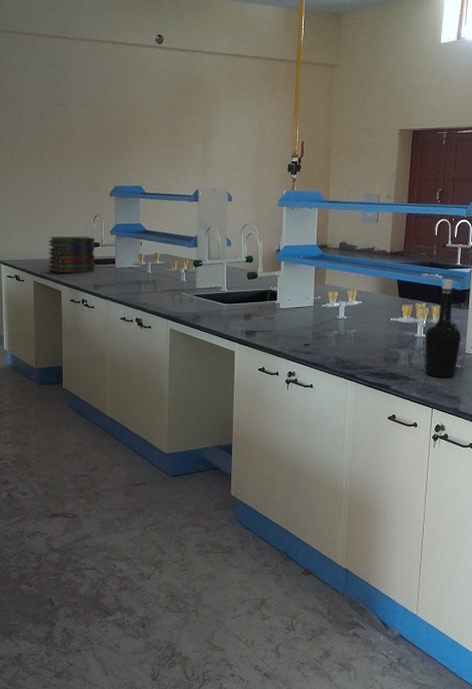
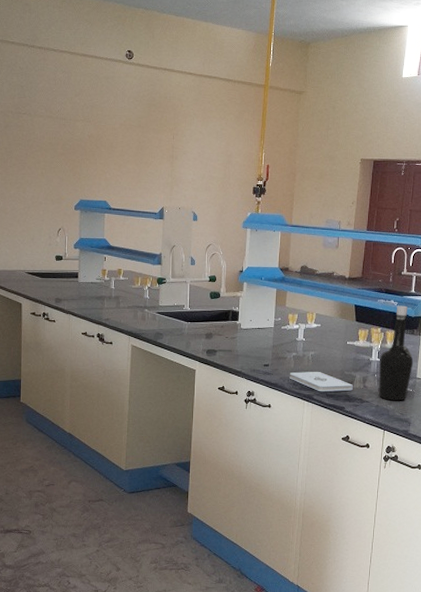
book stack: present [48,236,95,274] -> none [9,248,58,286]
notepad: none [331,349,398,371] -> present [289,371,353,392]

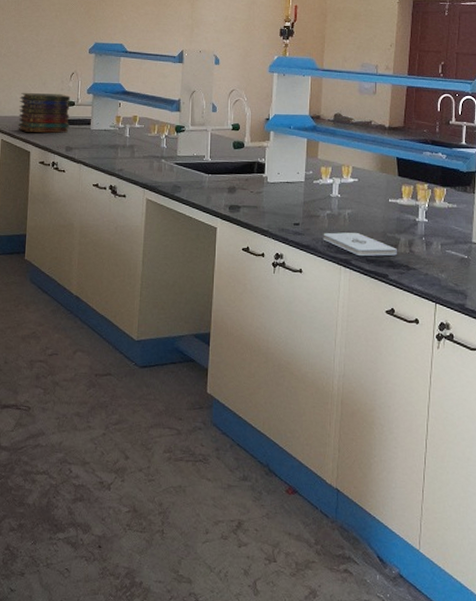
book stack: none [9,248,58,286] -> present [18,93,71,133]
bottle: present [378,305,414,401] -> none [427,159,468,270]

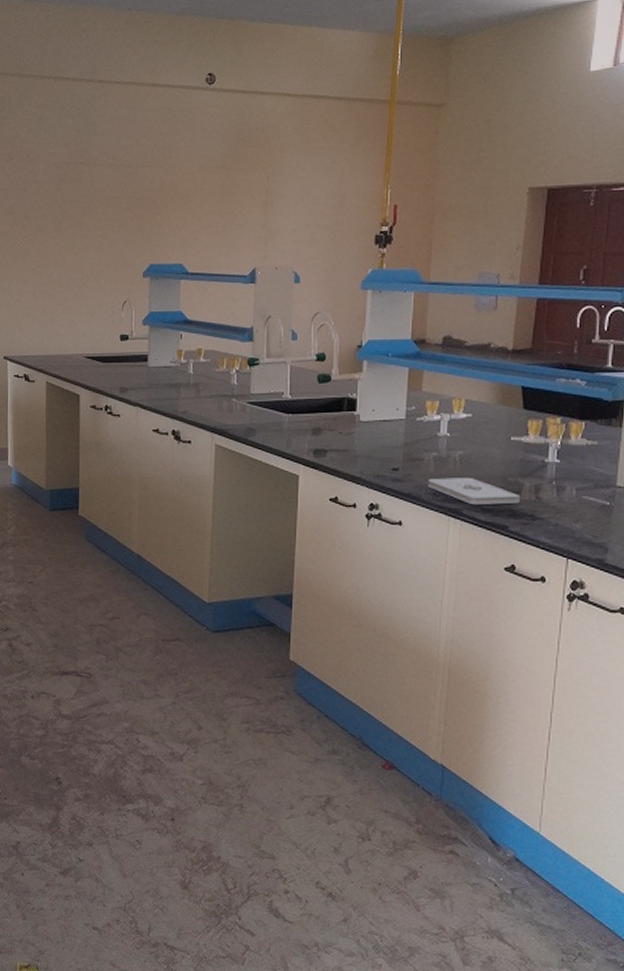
book stack: present [18,93,71,133] -> none [64,327,123,374]

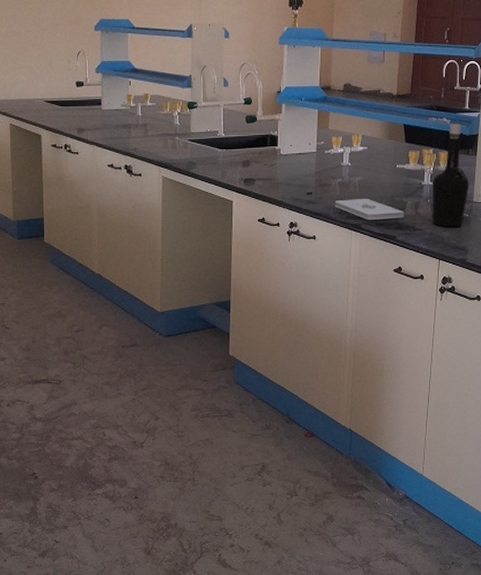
bottle: none [558,386,612,519] -> present [432,123,470,228]

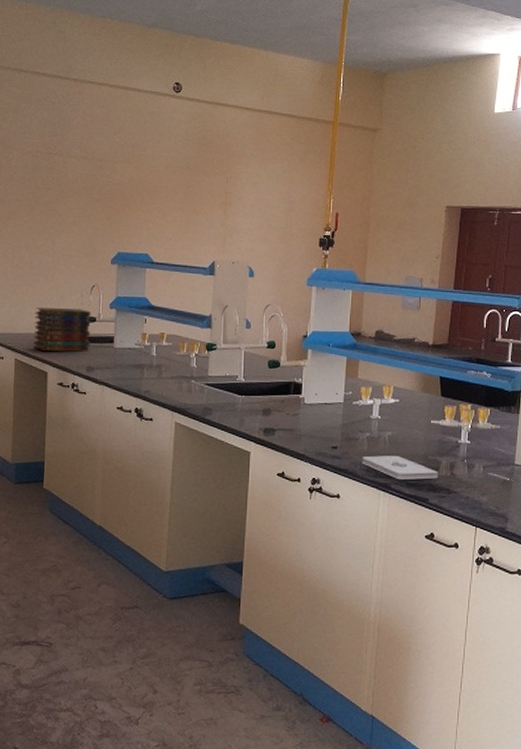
book stack: none [25,74,79,116] -> present [33,308,91,352]
bottle: present [432,123,470,228] -> none [468,378,511,492]

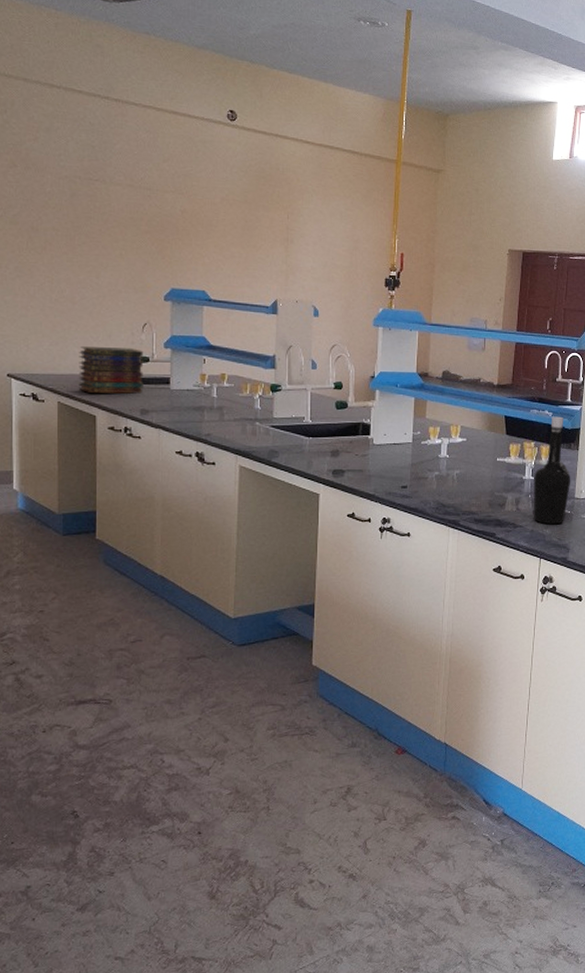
notepad: present [362,455,438,481] -> none [431,492,504,517]
bottle: none [468,378,511,492] -> present [533,416,571,525]

